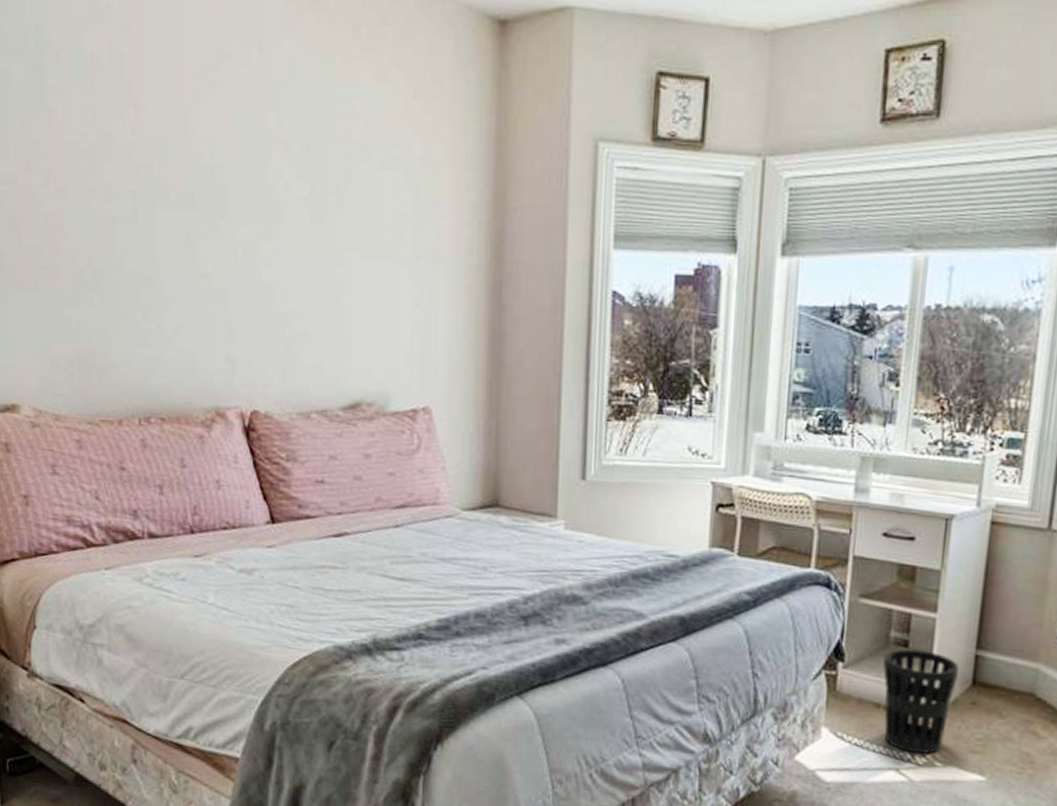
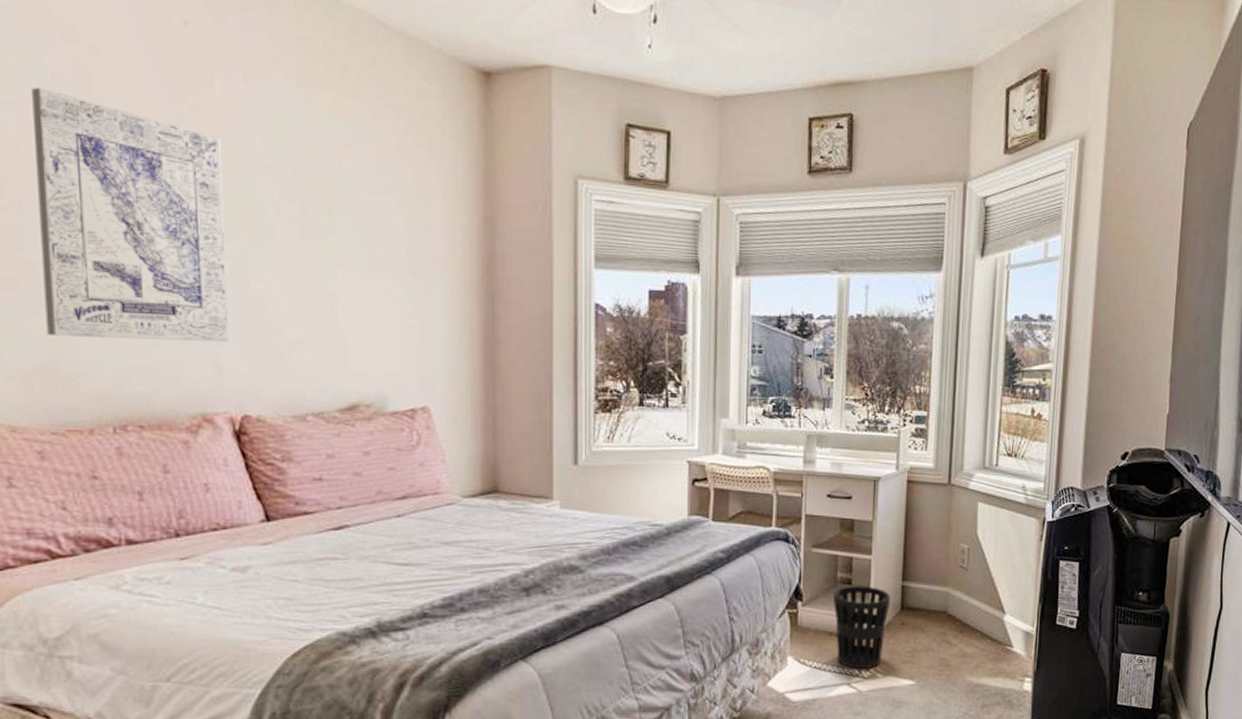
wall art: none [74,70,240,332] -> present [32,87,228,342]

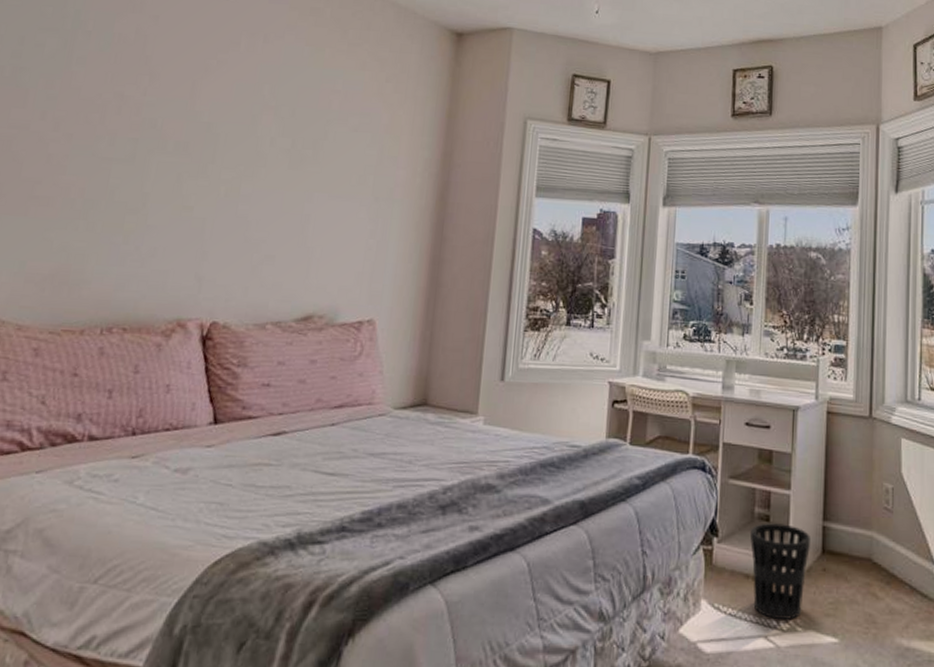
wall art: present [32,87,228,342] -> none [66,46,237,255]

